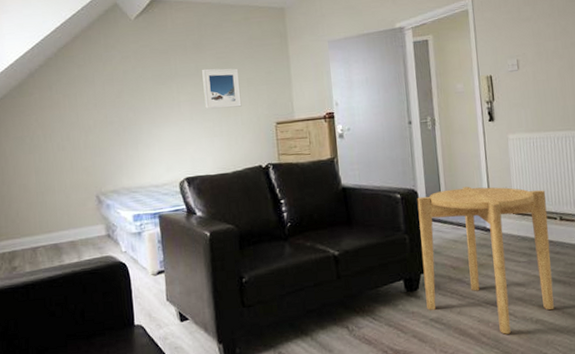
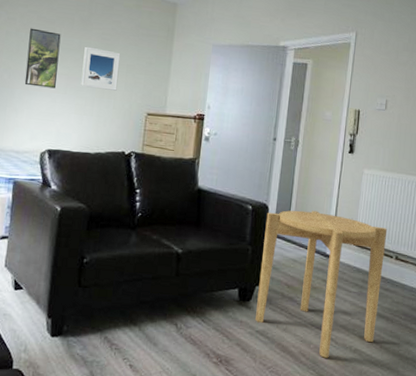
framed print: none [146,61,182,119] -> present [24,28,61,89]

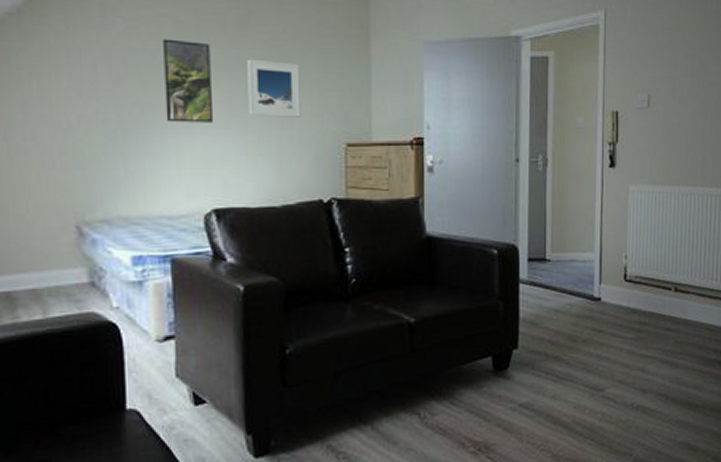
side table: present [255,210,388,358] -> none [516,245,663,423]

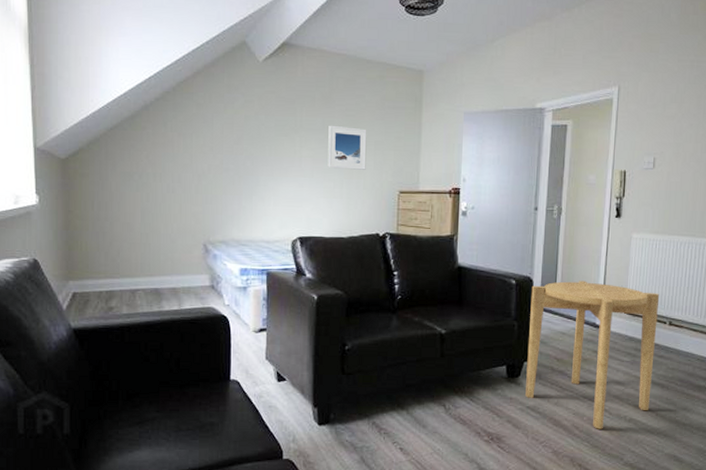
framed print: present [163,38,214,123] -> none [269,110,303,173]
side table: none [516,245,663,423] -> present [525,280,660,429]

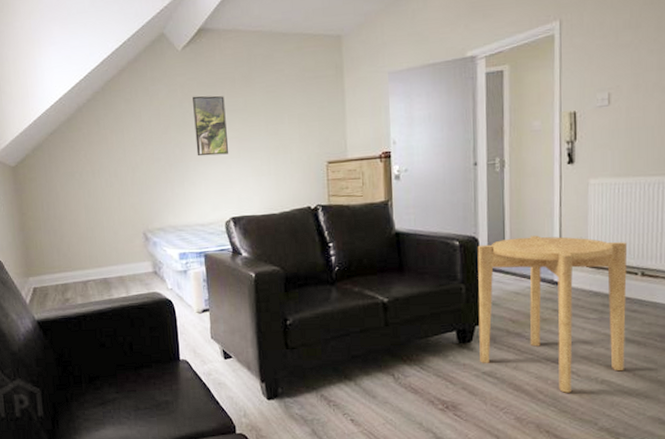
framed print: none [269,110,303,173] -> present [193,95,229,157]
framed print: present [328,125,367,170] -> none [251,103,292,147]

